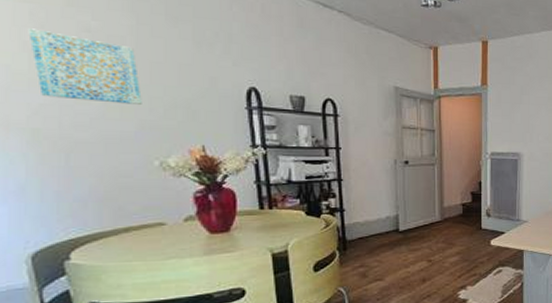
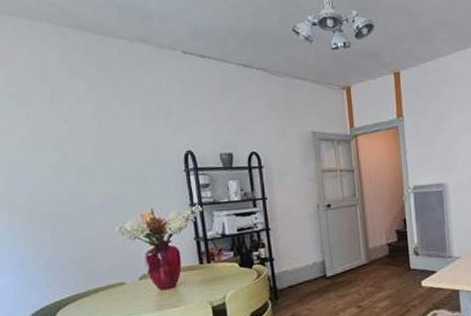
wall art: present [28,28,142,105] -> none [26,126,105,181]

